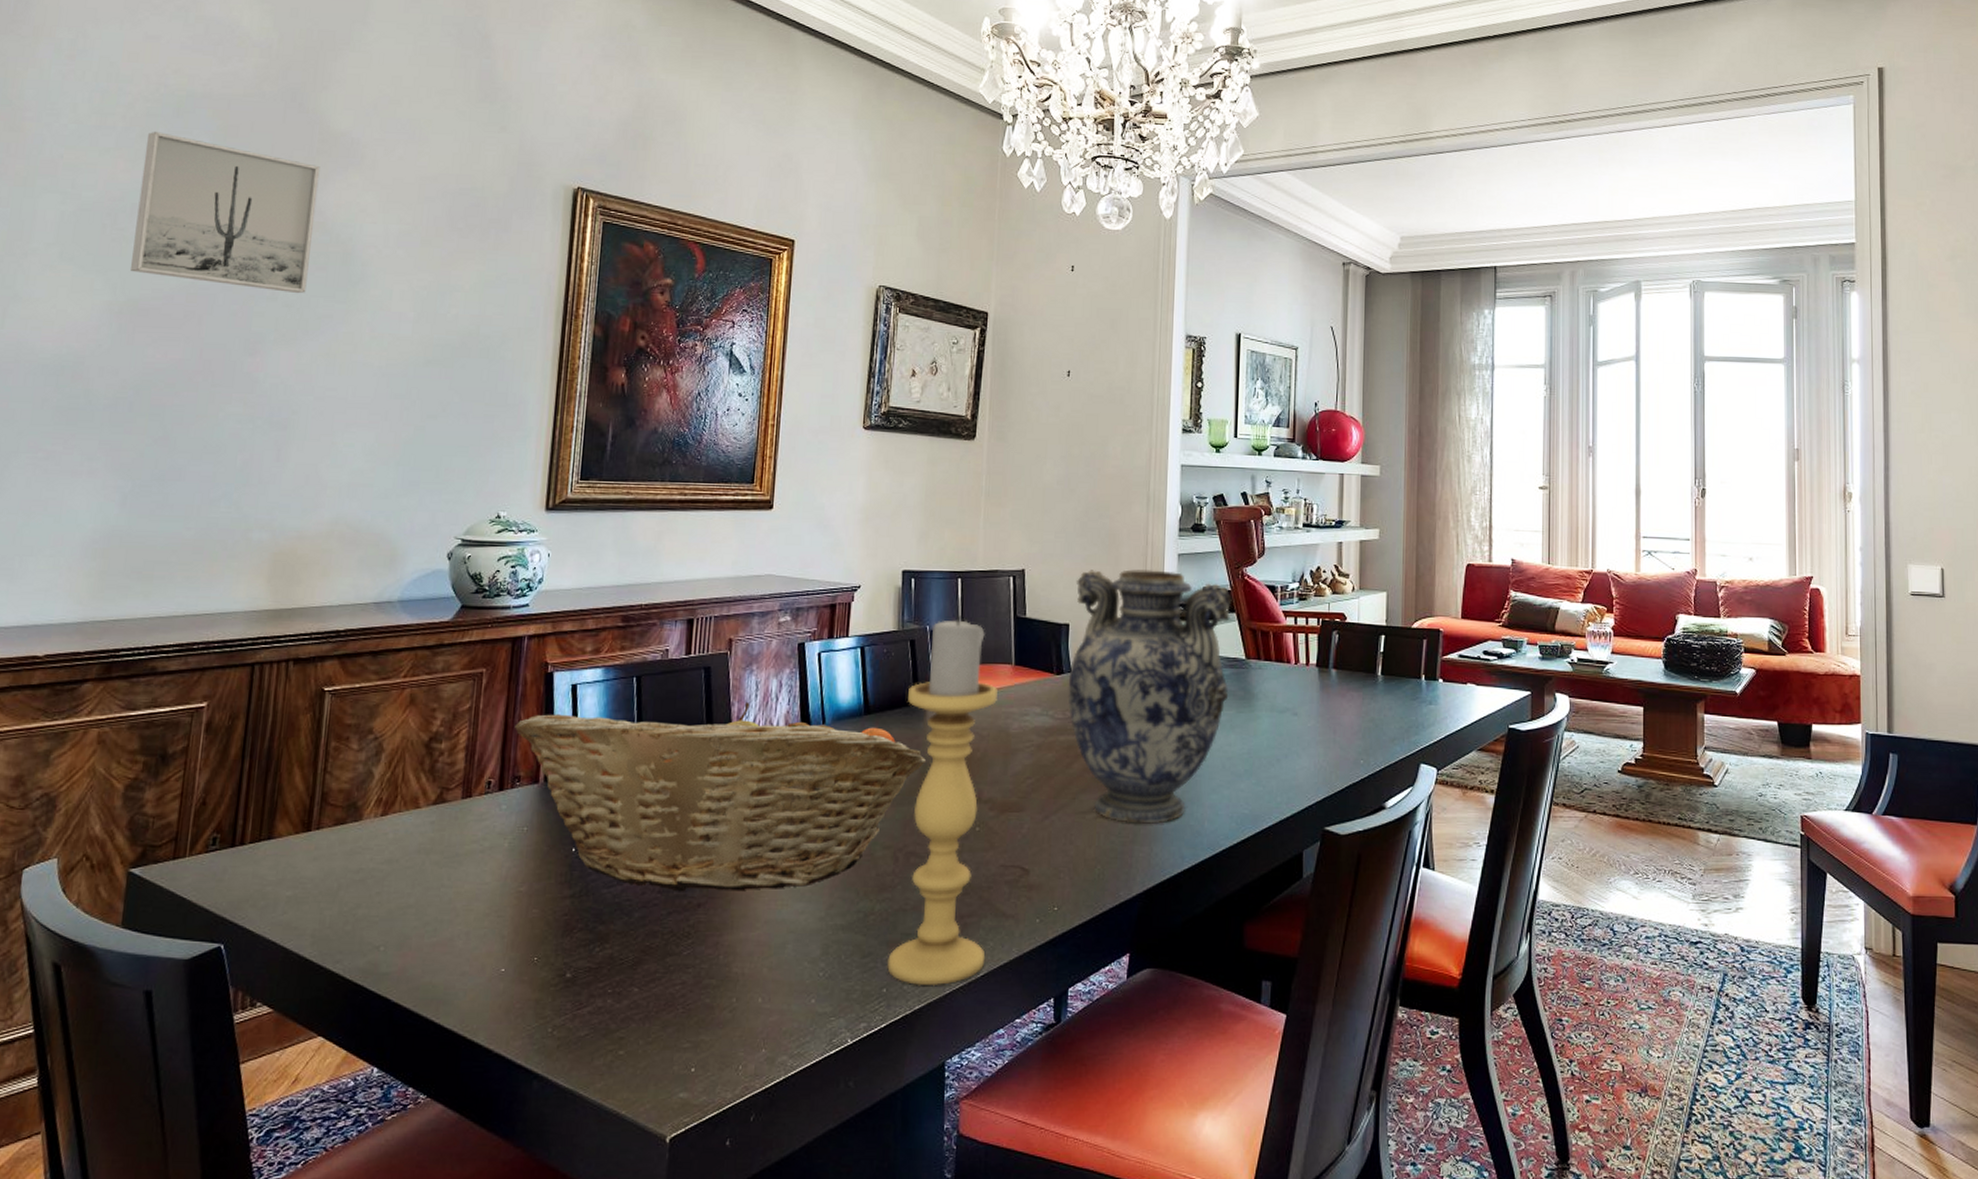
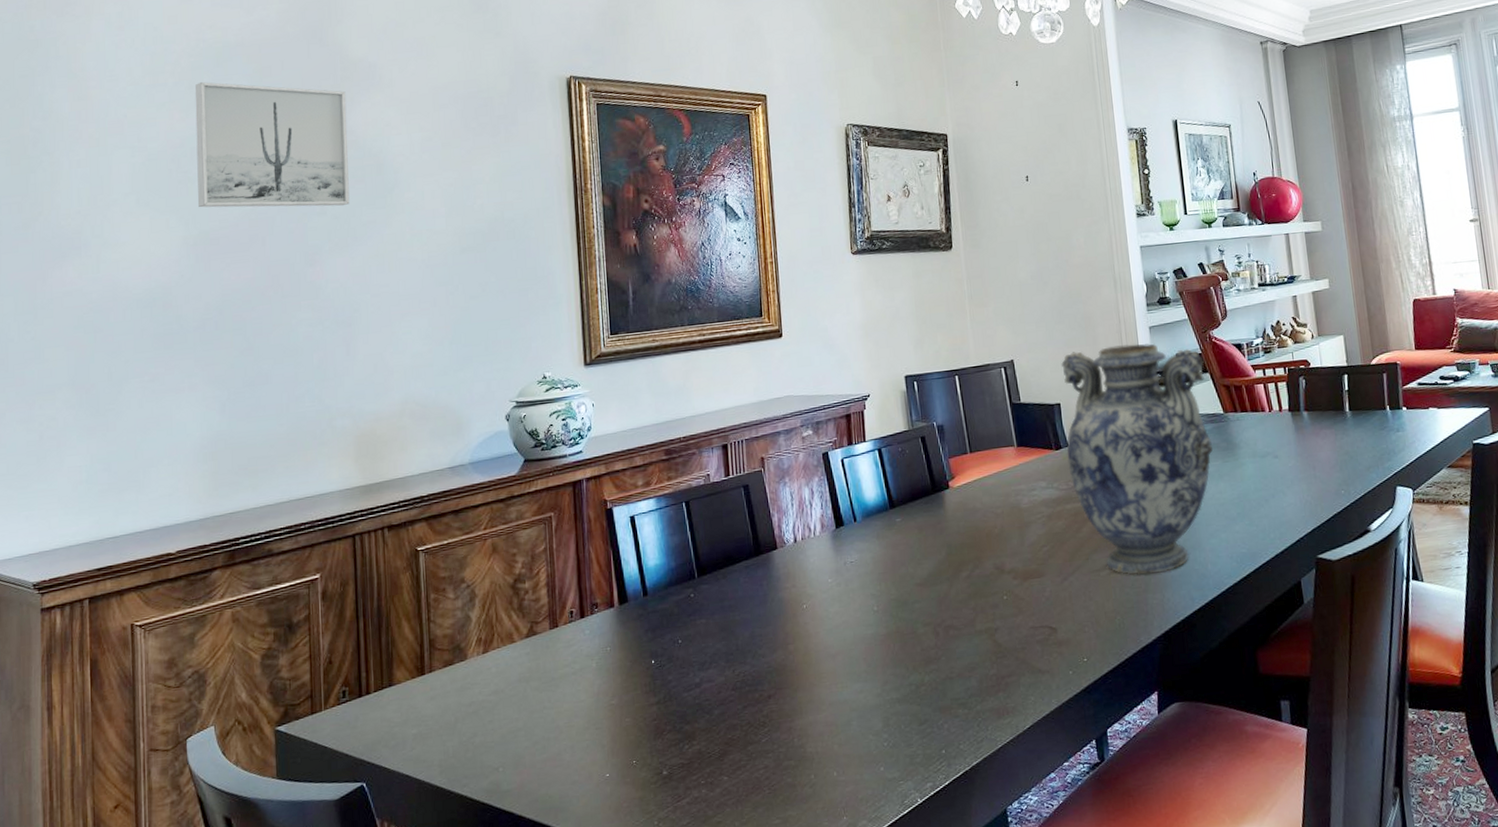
fruit basket: present [515,701,926,892] -> none [586,511,950,688]
candle holder: present [887,616,998,986] -> none [926,409,1029,744]

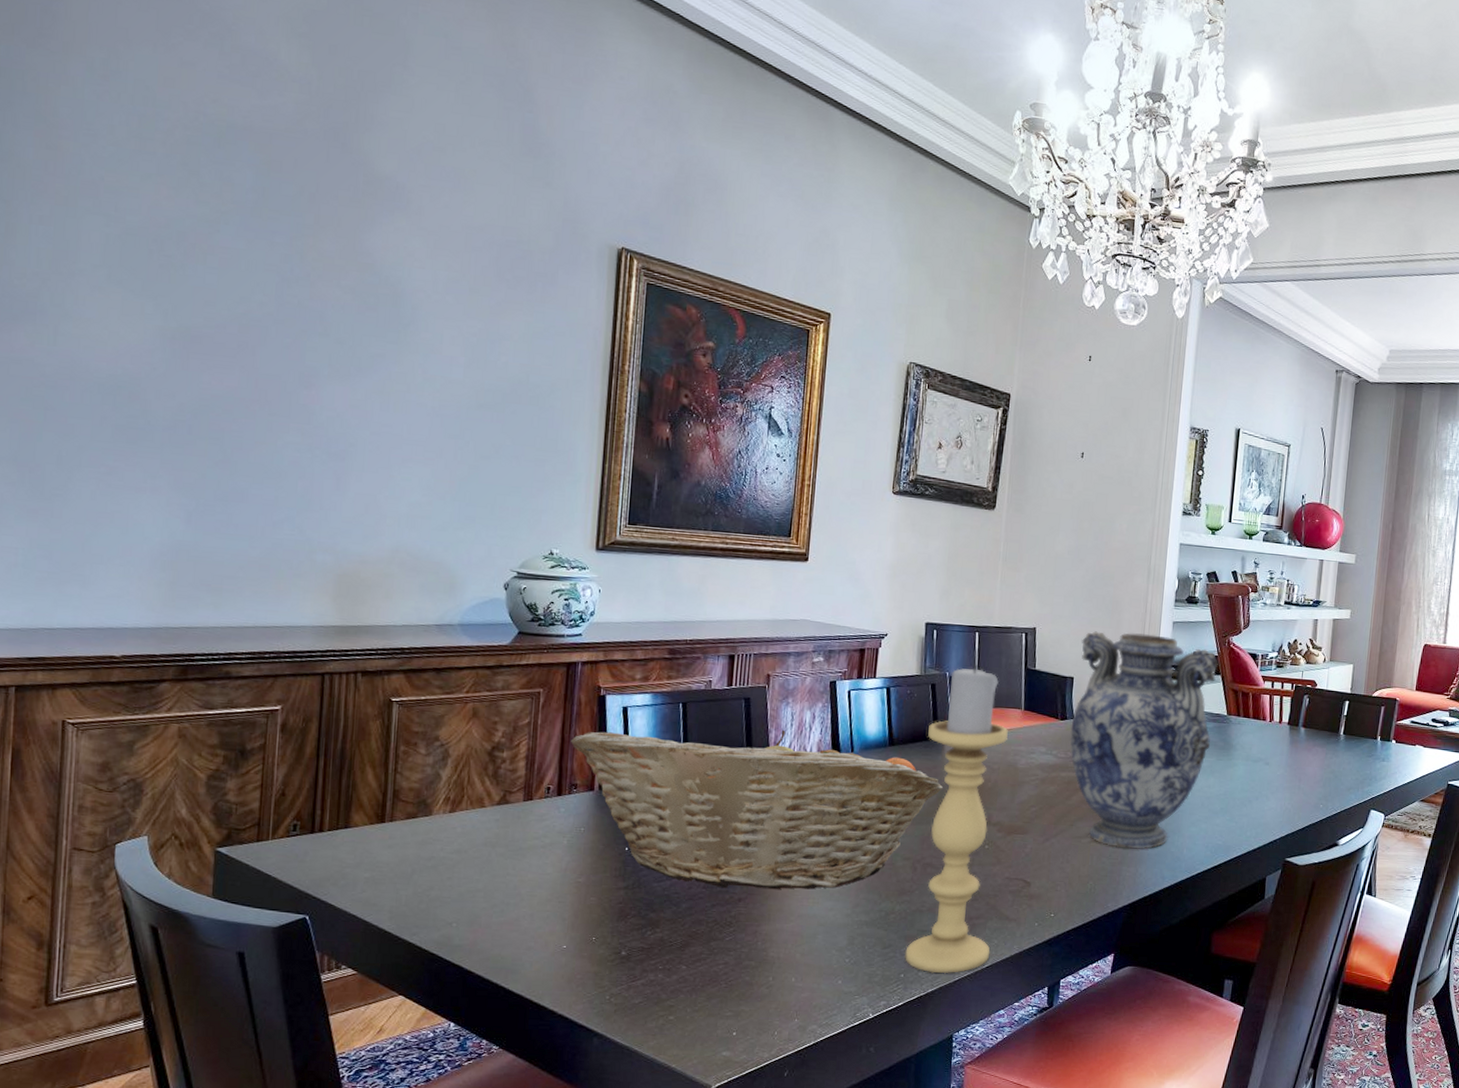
wall art: present [195,82,350,208] -> none [181,160,366,332]
fruit basket: none [586,511,950,688] -> present [571,729,943,890]
candle holder: none [926,409,1029,744] -> present [905,665,1008,974]

